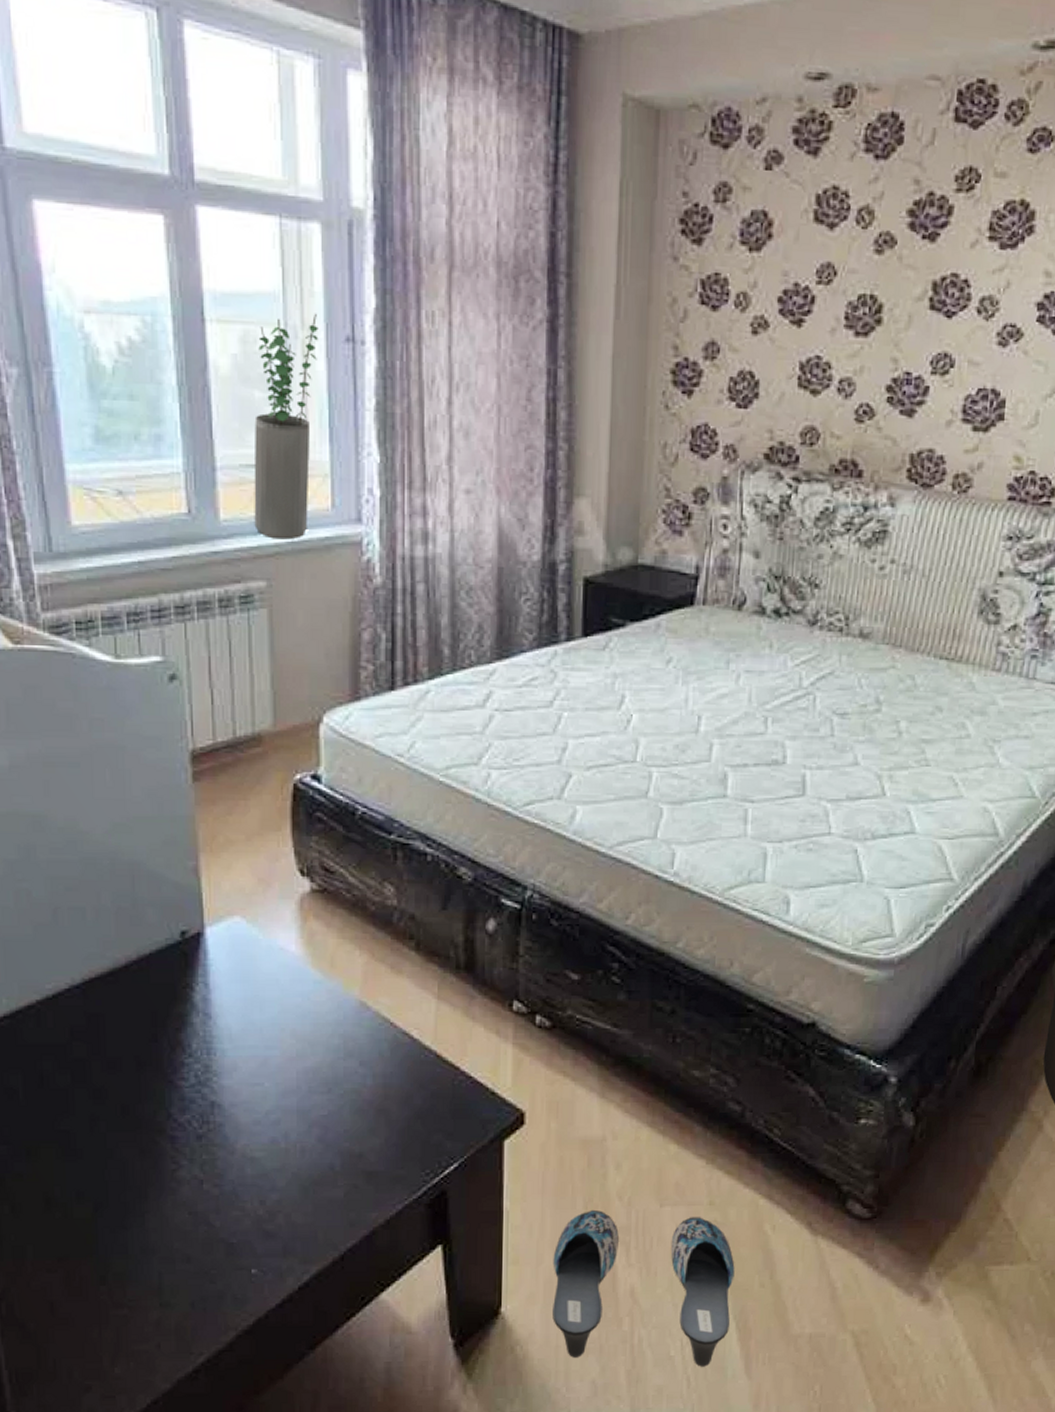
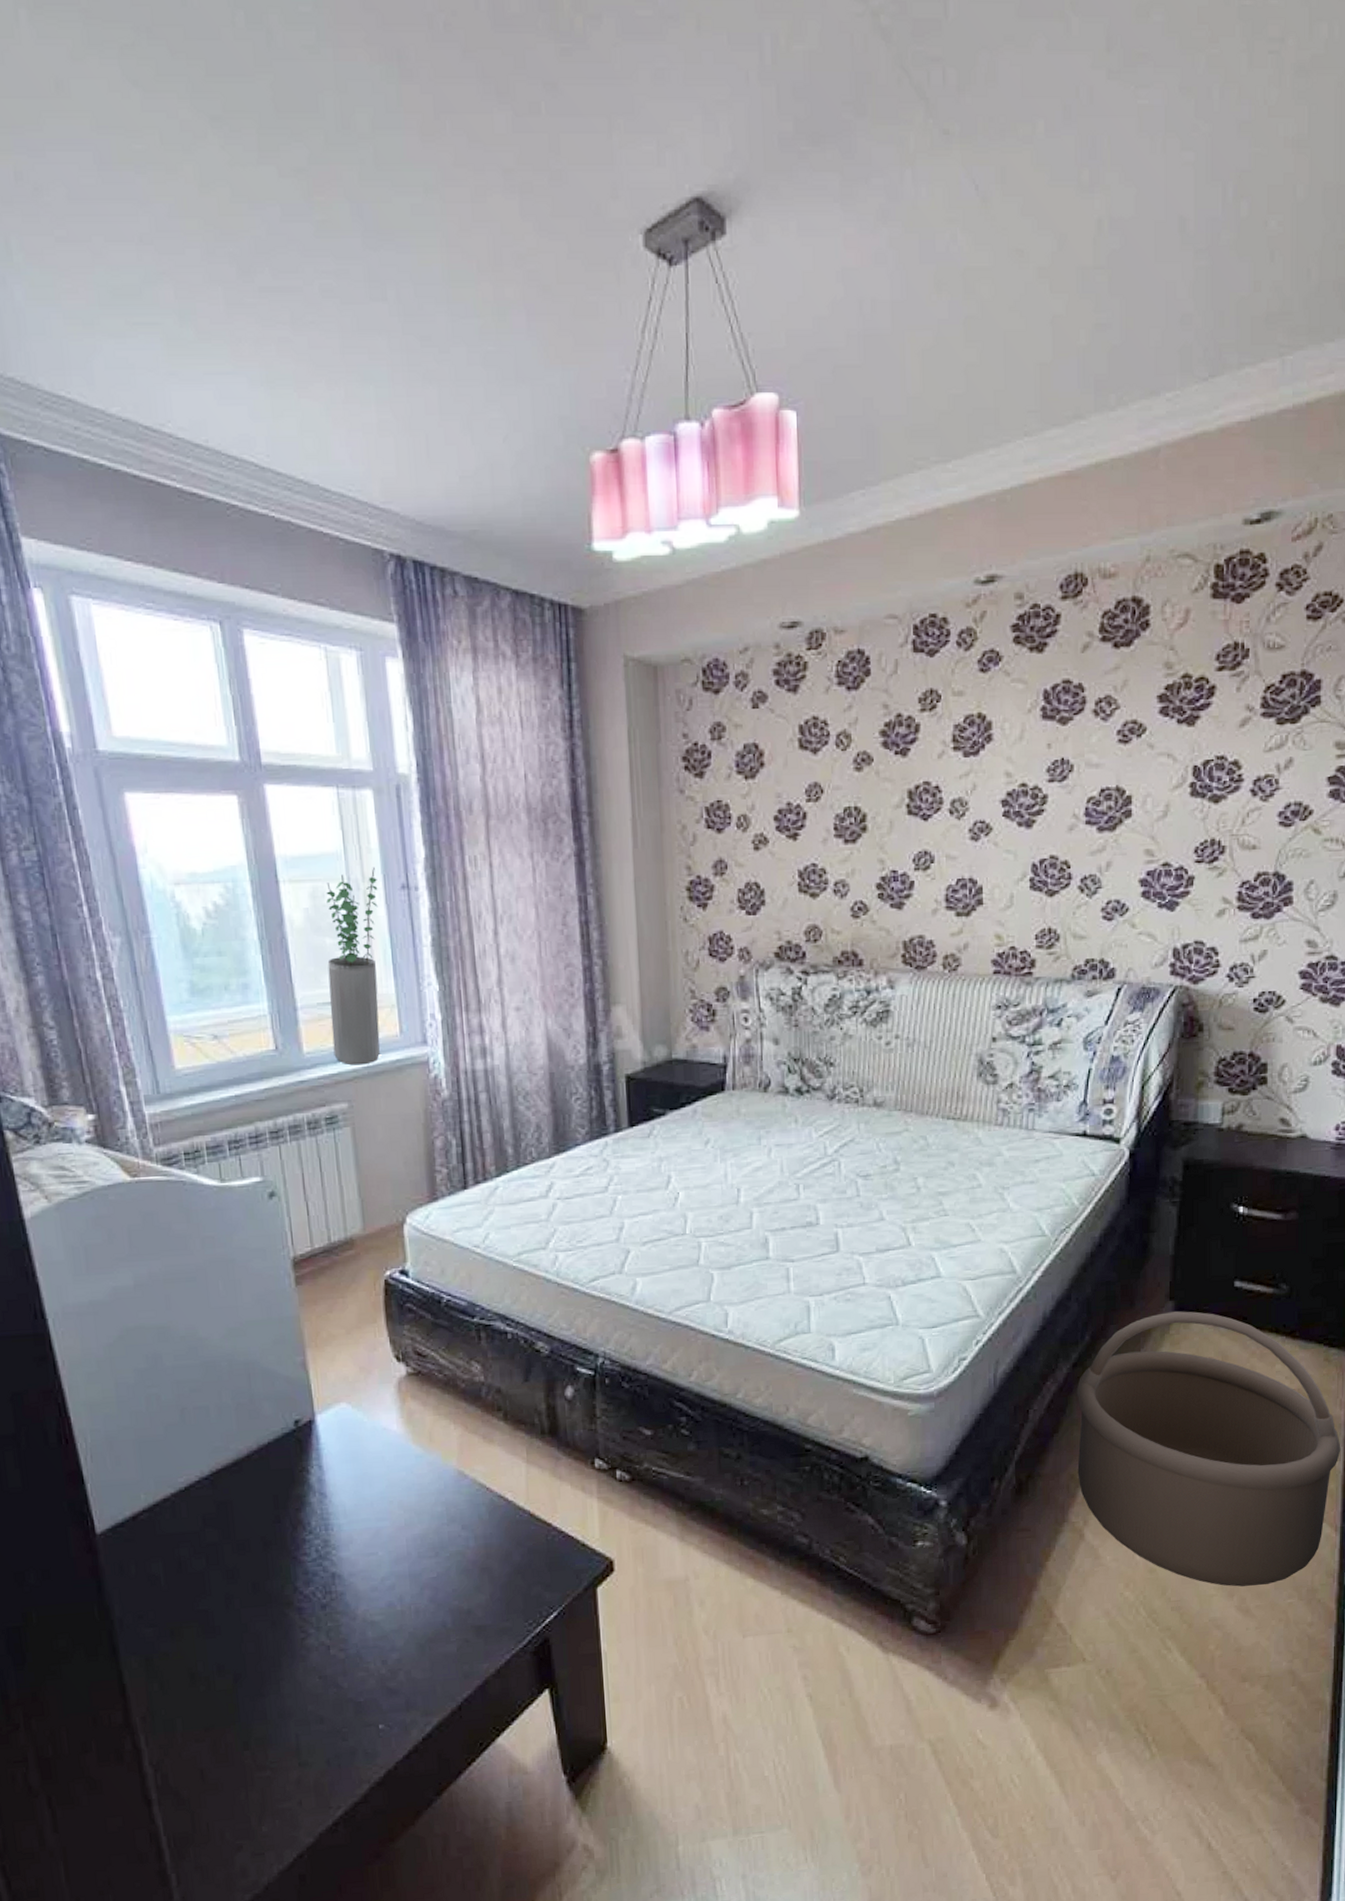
slippers: present [552,1209,735,1367] -> none [650,1644,816,1785]

